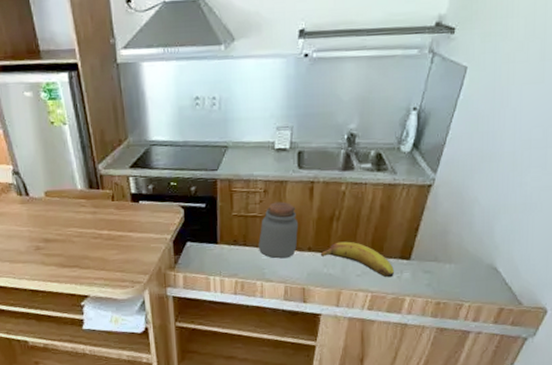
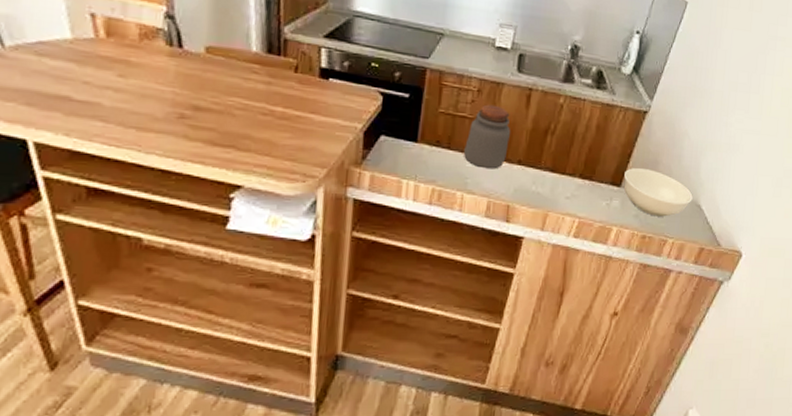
fruit: present [320,241,394,278] -> none [530,158,604,204]
bowl: none [413,239,488,283] -> present [623,167,693,217]

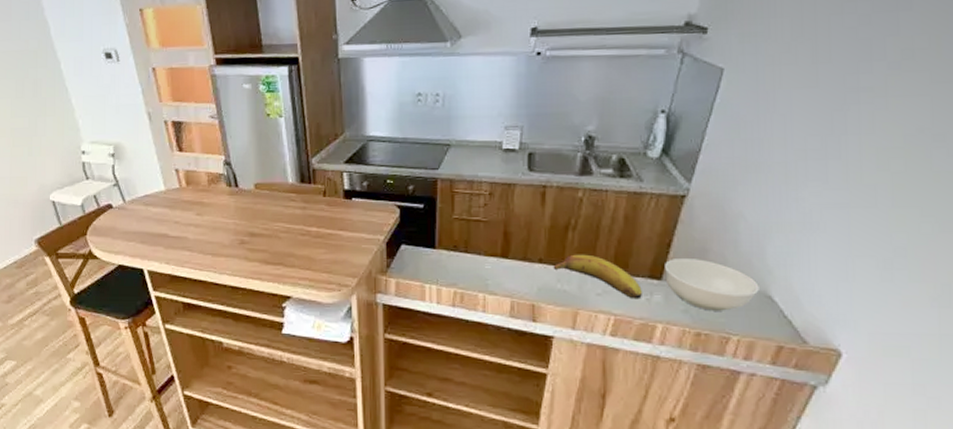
jar: present [464,104,511,169] -> none [482,206,528,269]
fruit: none [530,158,604,204] -> present [553,254,642,300]

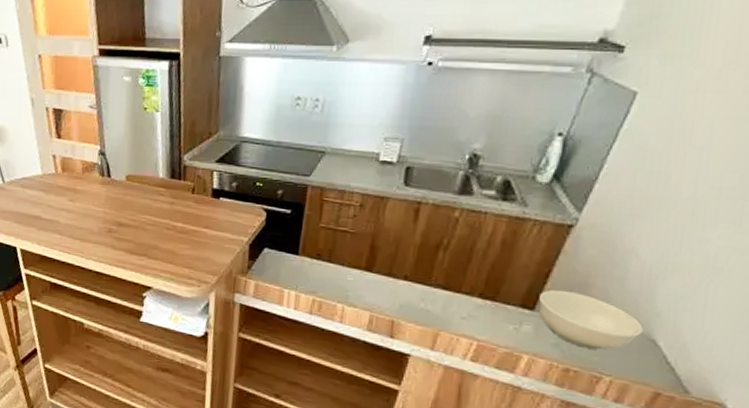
fruit: present [553,254,642,300] -> none [418,274,511,328]

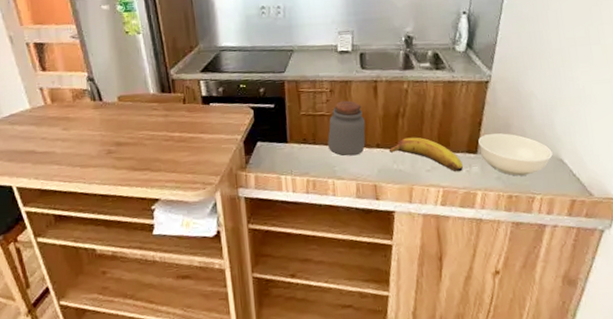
jar: none [345,219,397,284] -> present [328,100,366,156]
fruit: none [418,274,511,328] -> present [388,137,463,172]

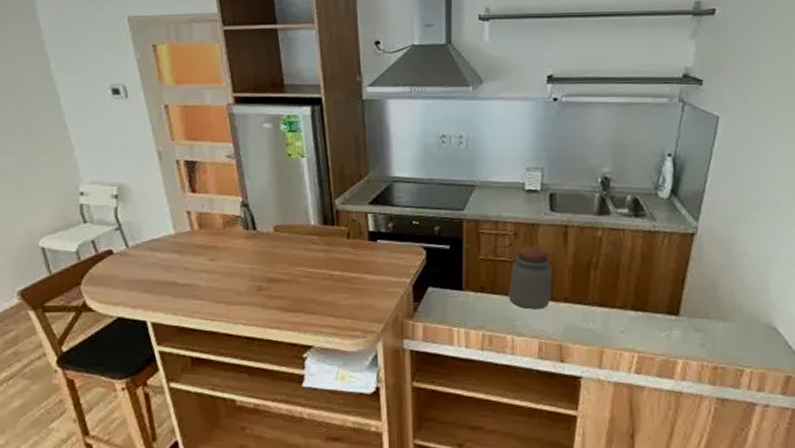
fruit: present [388,137,463,172] -> none [577,292,662,336]
bowl: present [478,133,553,176] -> none [681,293,766,344]

